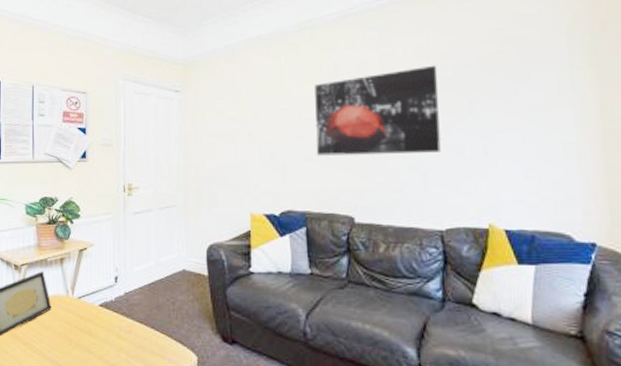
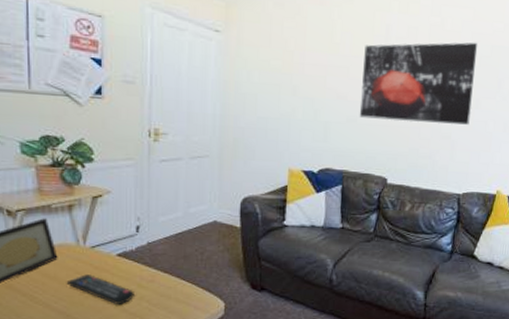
remote control: none [58,324,114,357] -> present [66,274,134,306]

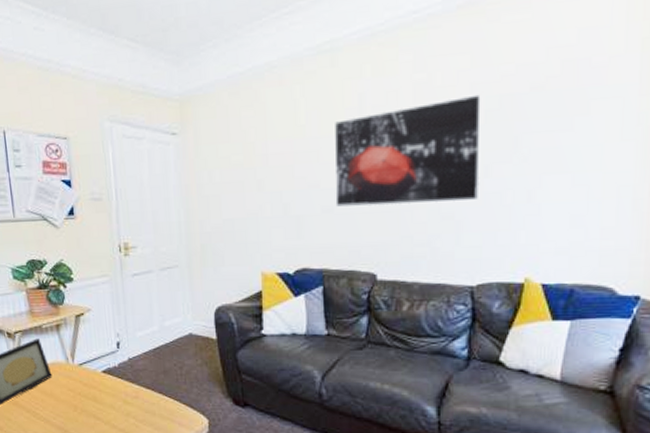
remote control: present [66,274,134,306] -> none [61,391,121,422]

